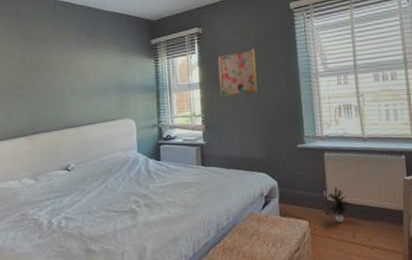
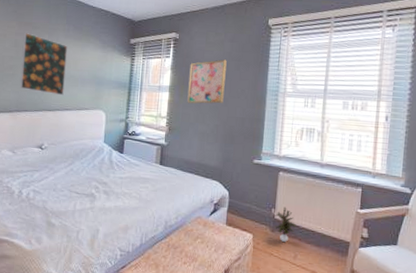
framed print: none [31,47,86,110] -> present [19,33,68,96]

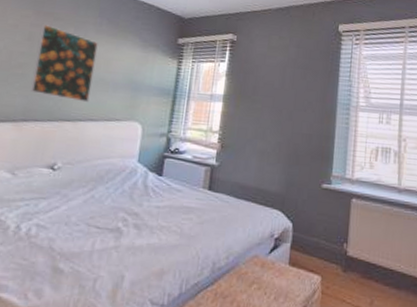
wall art: present [187,59,227,104] -> none [244,66,292,118]
potted plant: present [275,207,296,242] -> none [347,241,372,284]

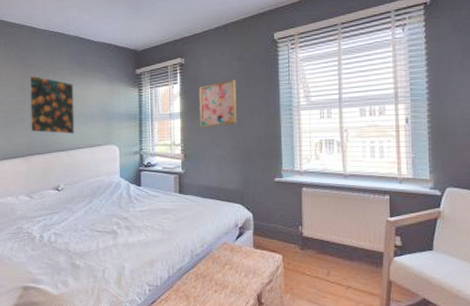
wall art: none [244,66,292,118] -> present [199,79,237,128]

